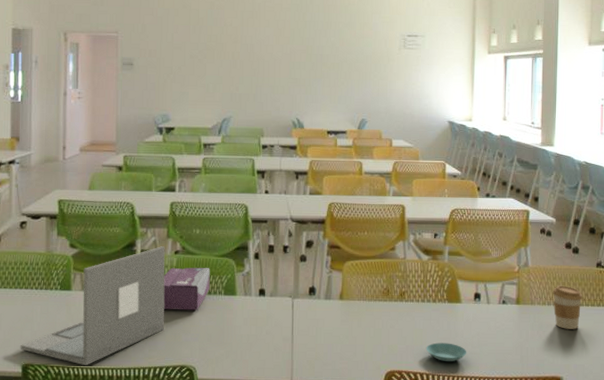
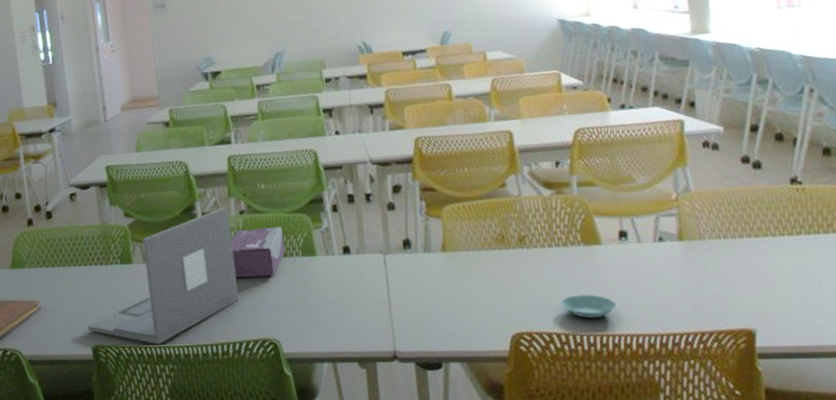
coffee cup: present [553,285,583,329] -> none [729,211,775,268]

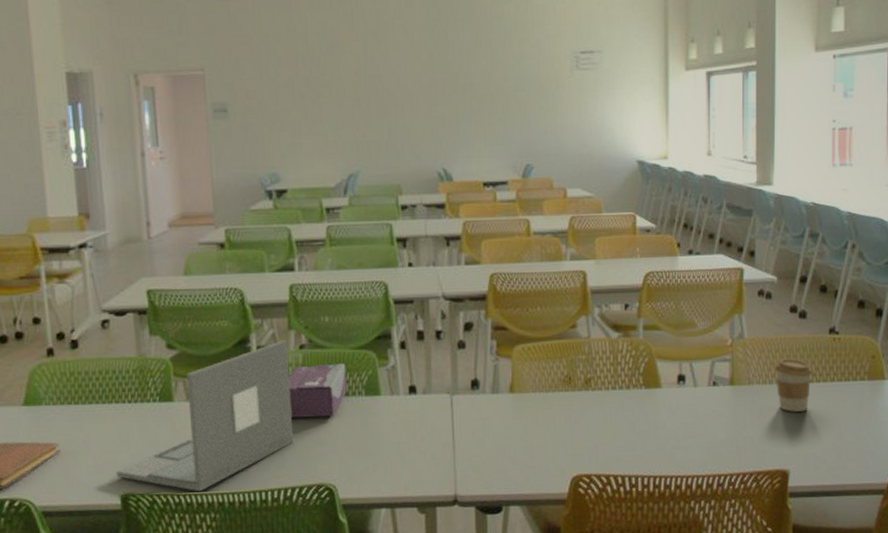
saucer: present [560,294,617,319] -> none [619,437,671,461]
coffee cup: none [729,211,775,268] -> present [775,358,813,412]

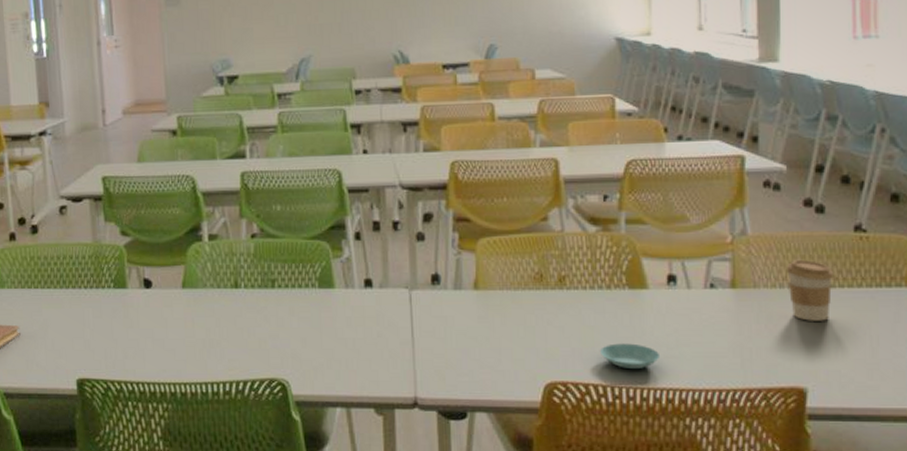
laptop: present [116,340,293,492] -> none [72,229,245,381]
tissue box: present [288,364,347,418] -> none [240,254,300,309]
saucer: none [619,437,671,461] -> present [599,343,661,370]

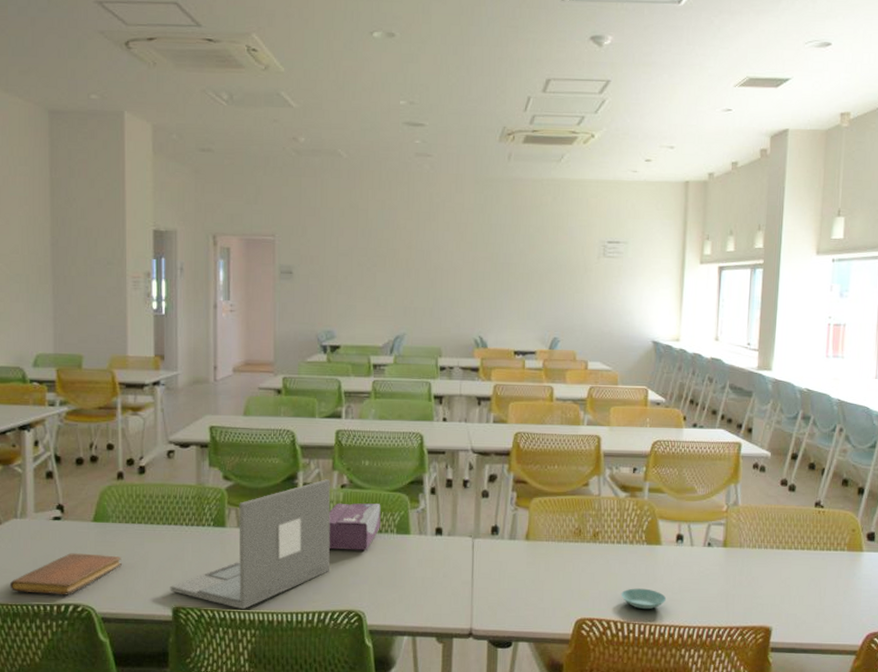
laptop: none [72,229,245,381] -> present [170,479,331,610]
tissue box: none [240,254,300,309] -> present [329,503,381,550]
coffee cup: present [787,259,835,321] -> none [764,526,798,575]

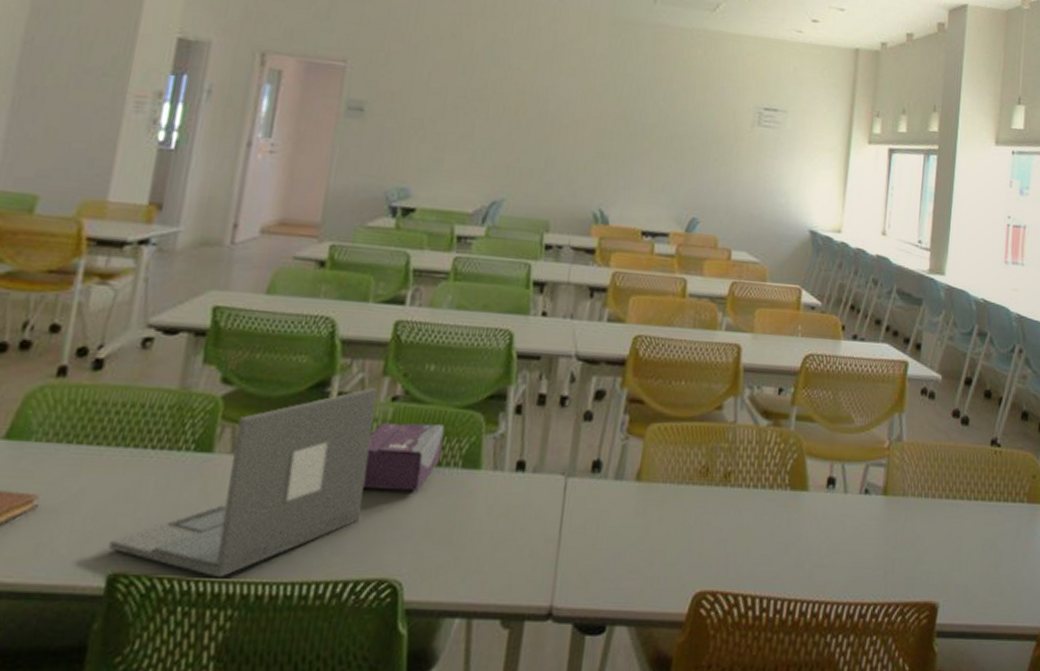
saucer: present [620,588,667,610] -> none [753,549,812,579]

